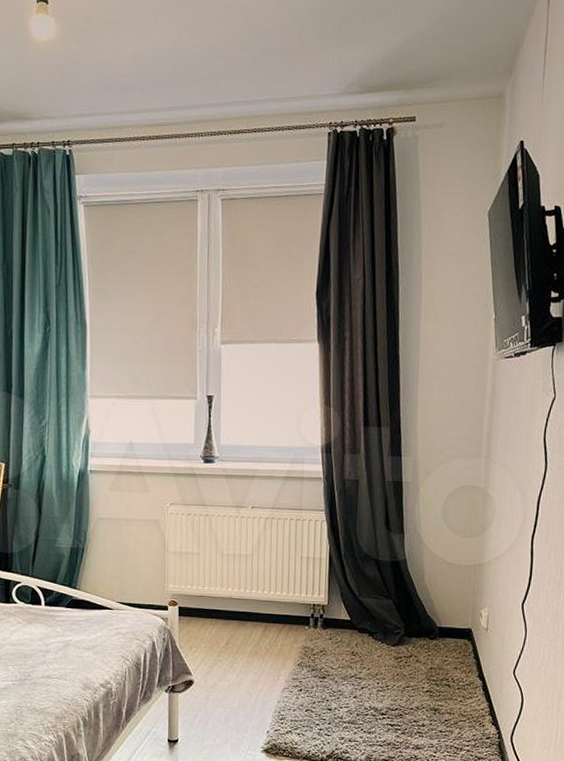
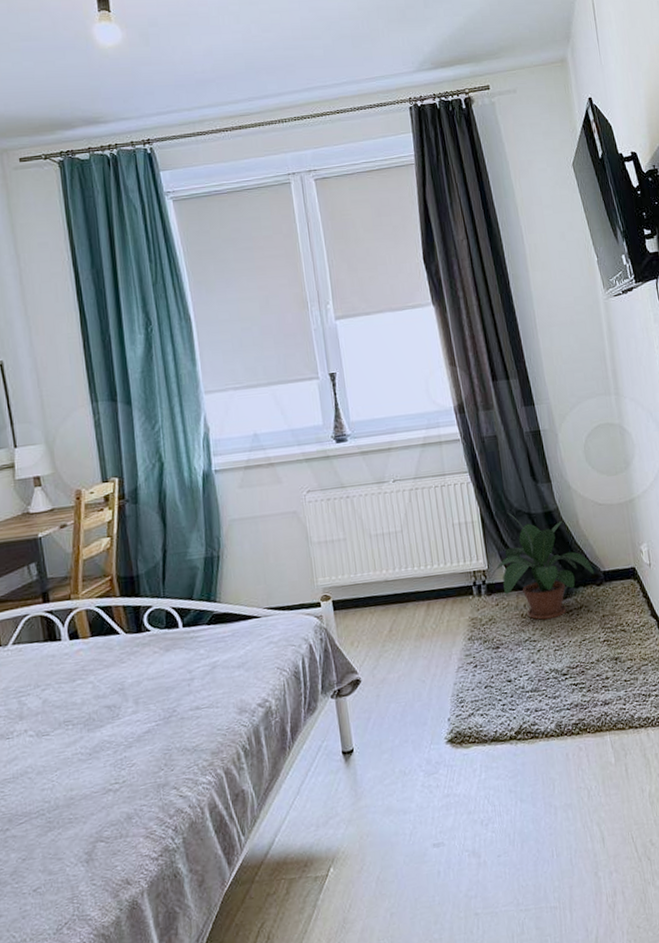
potted plant: none [328,555,430,661] -> present [490,512,595,620]

